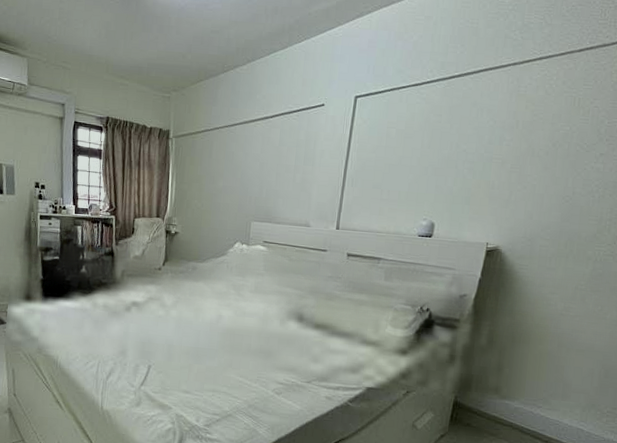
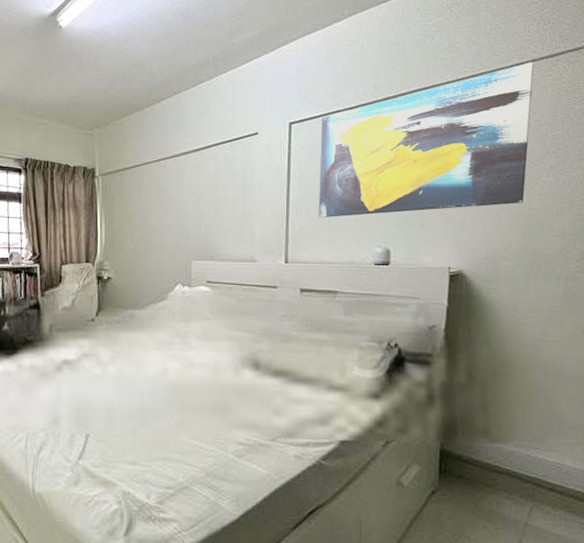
wall art: none [372,47,603,190] -> present [318,62,534,218]

